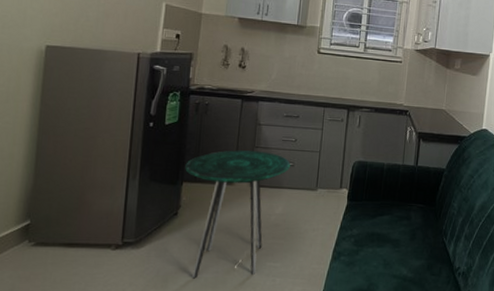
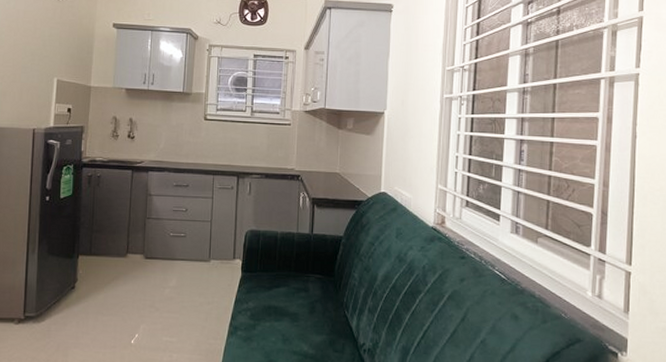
side table: present [185,150,291,279] -> none [80,222,183,354]

